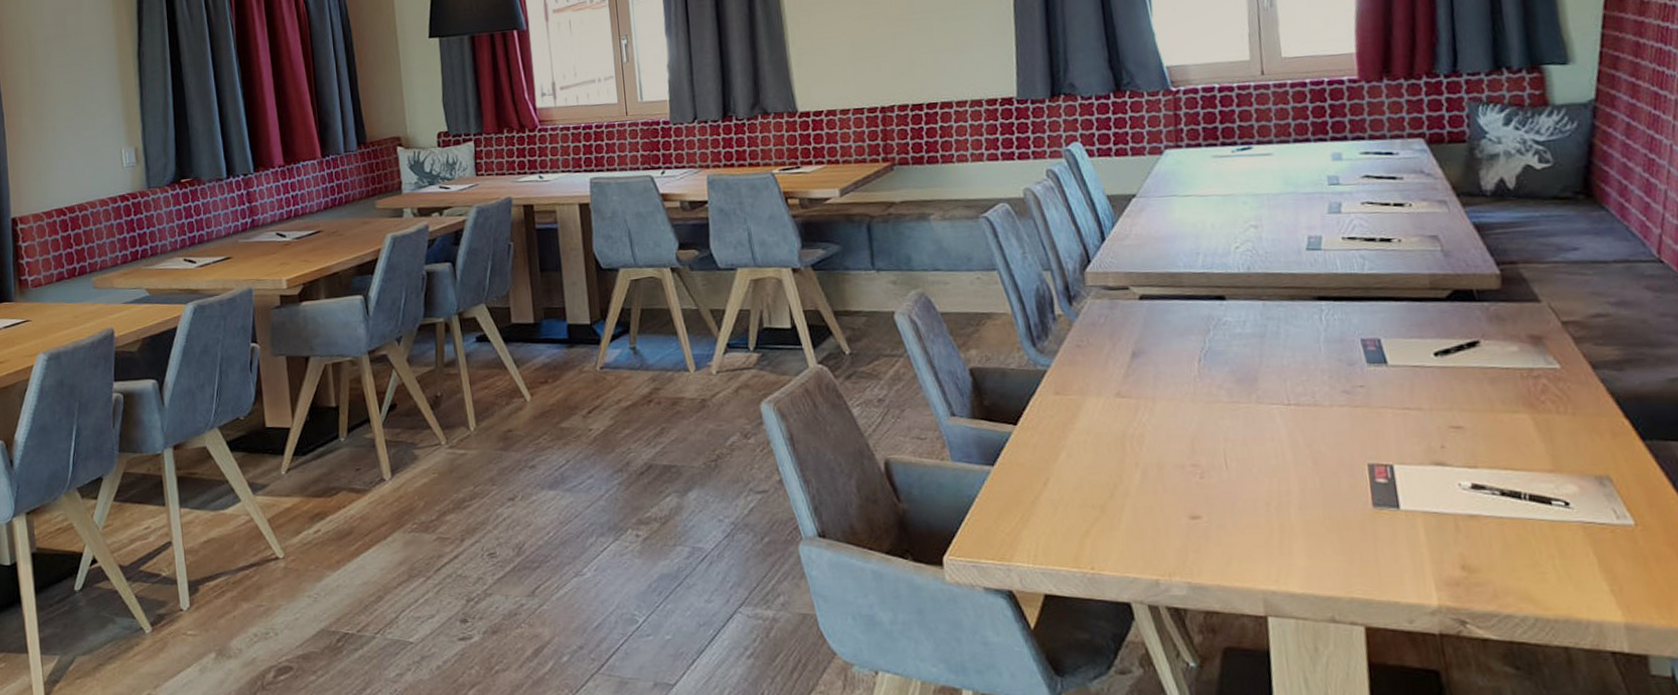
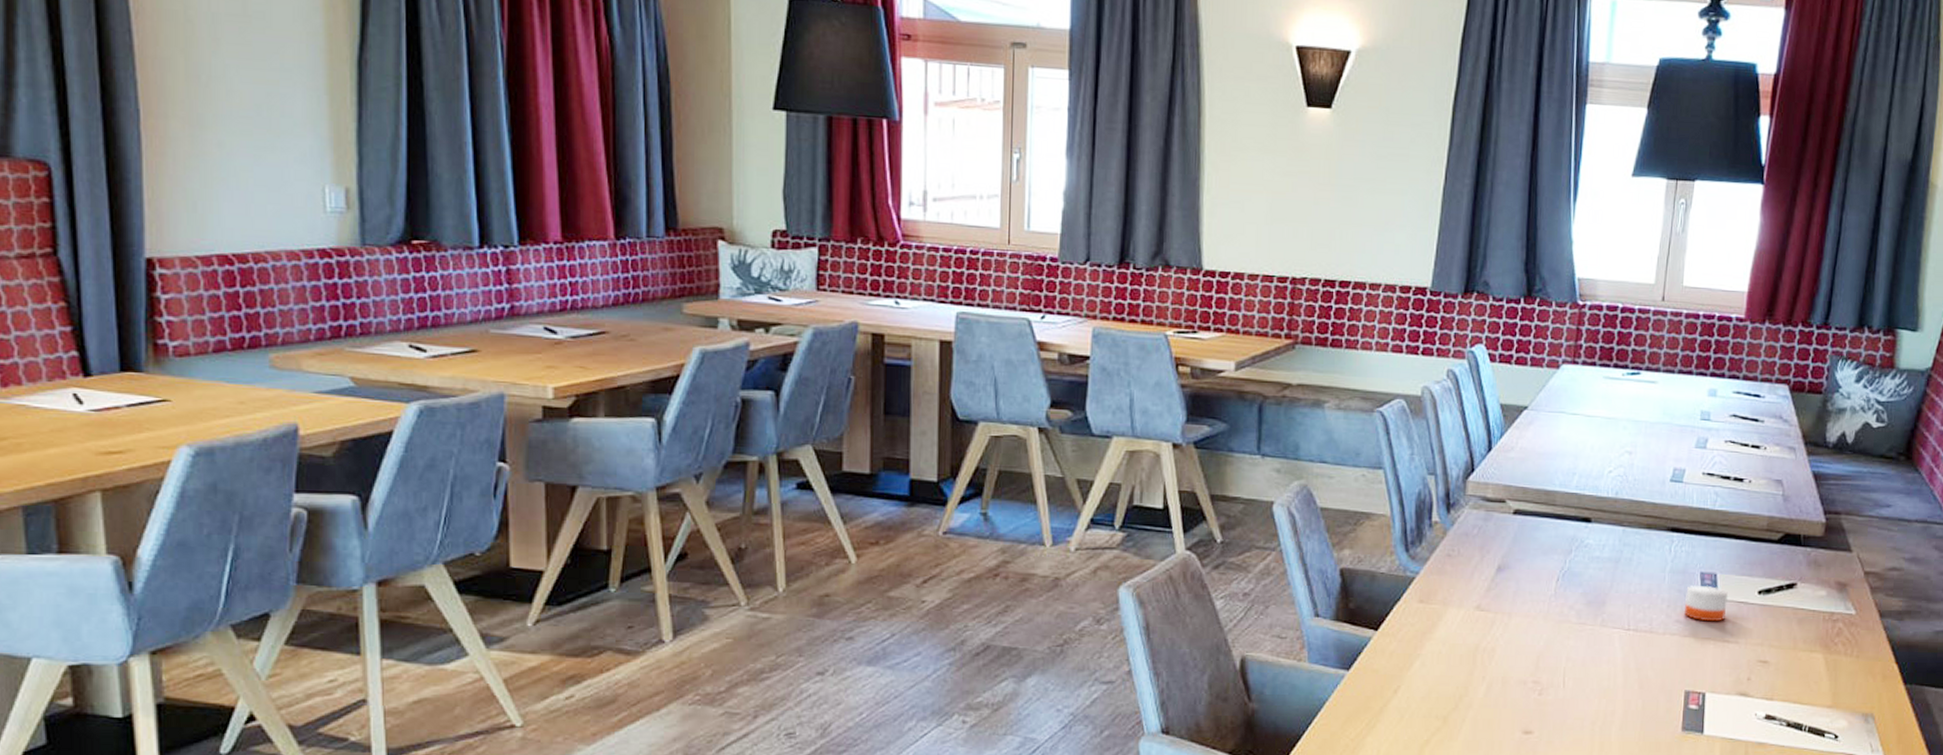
candle: none [1348,343,1400,390] -> present [1683,577,1729,622]

